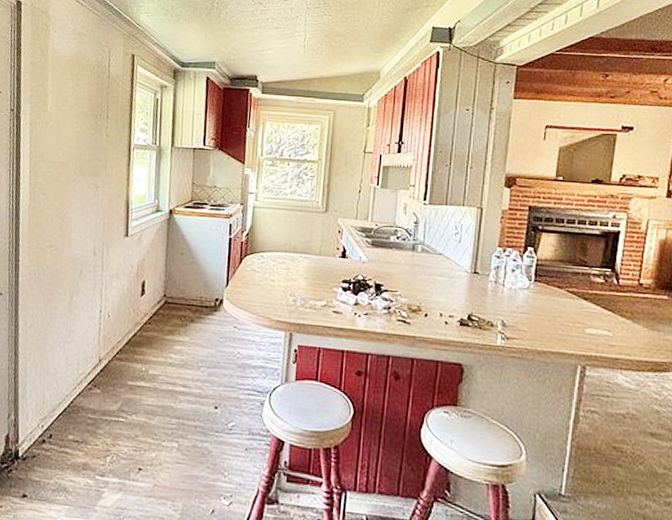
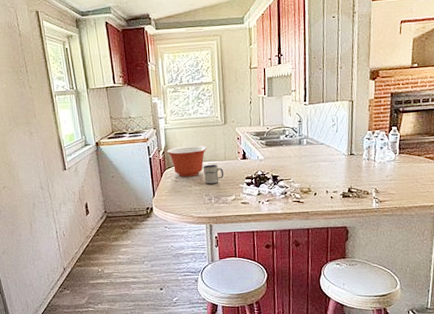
mixing bowl: none [251,230,300,269] -> present [167,145,207,177]
mug: none [291,257,317,283] -> present [204,164,224,185]

